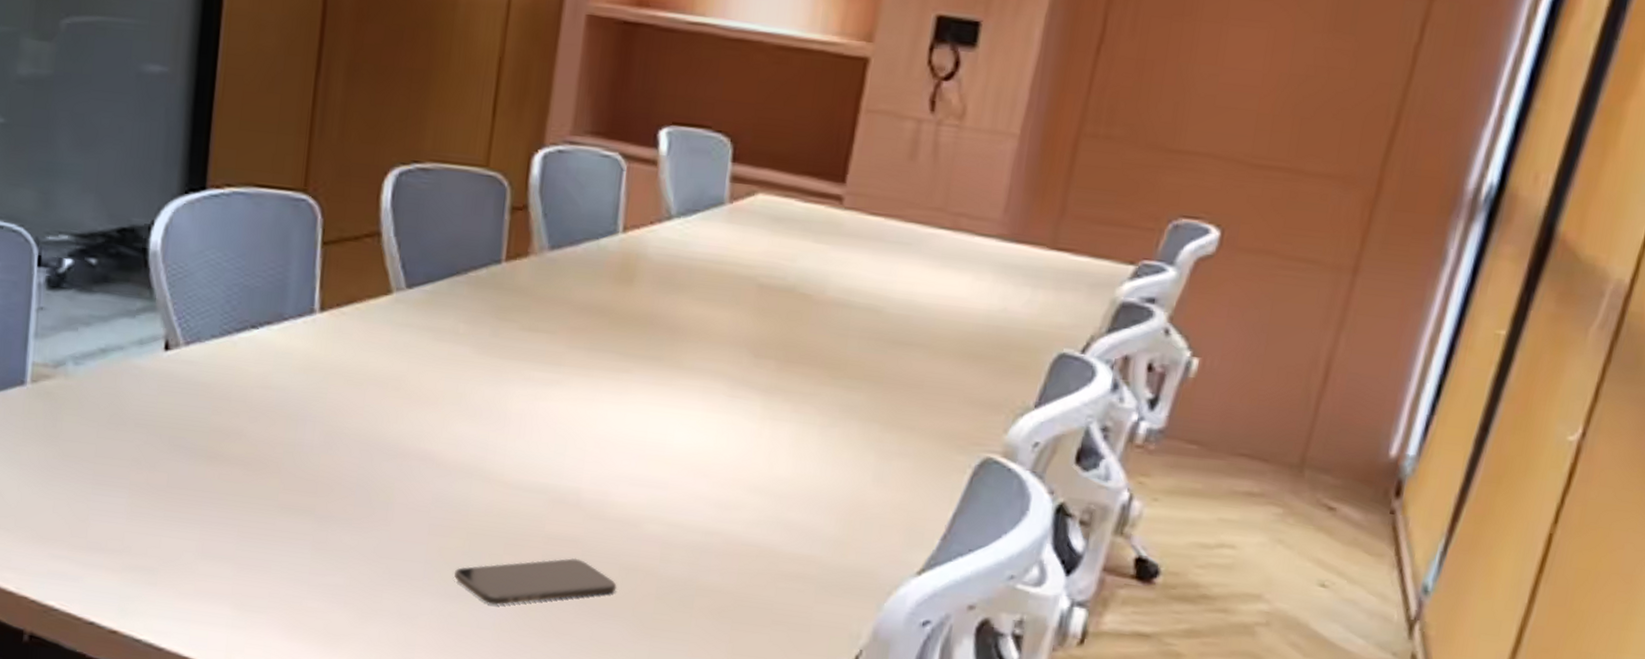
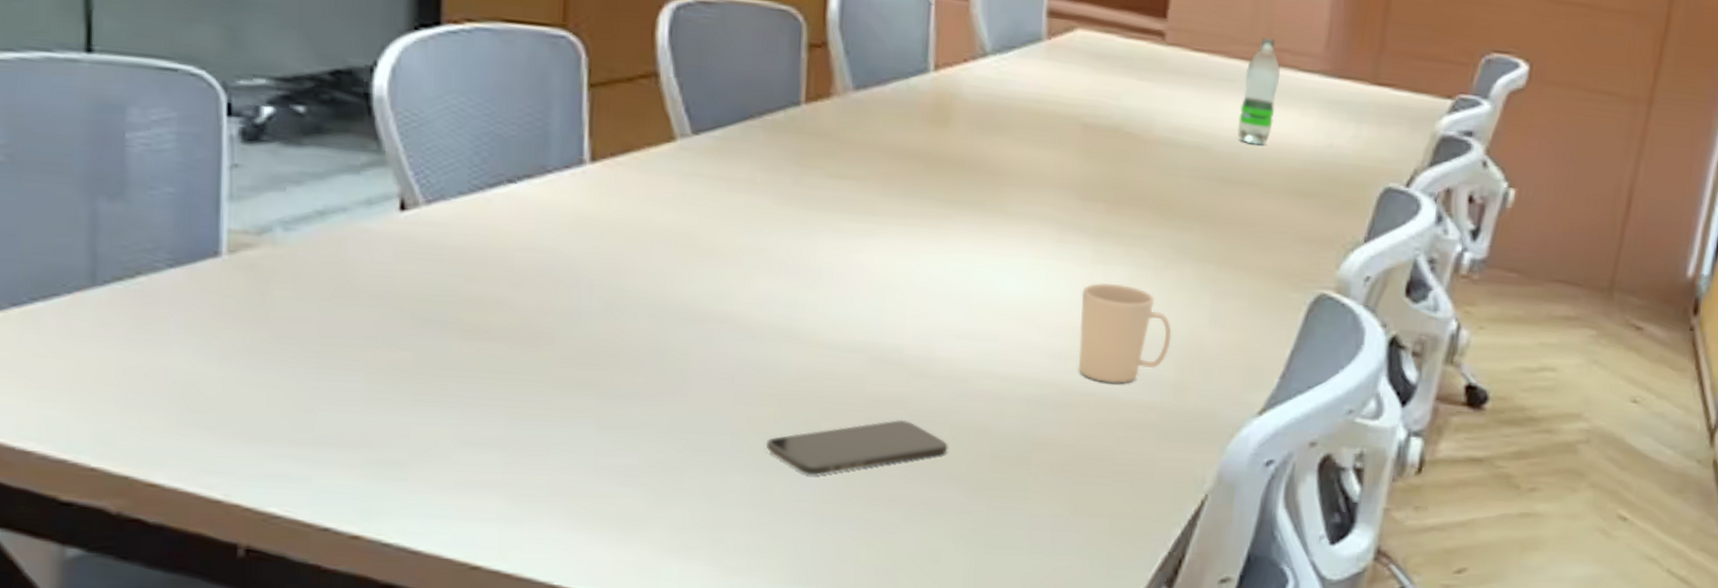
mug: none [742,437,835,536] -> present [1078,282,1172,384]
bottle: none [910,202,957,308] -> present [1237,38,1280,145]

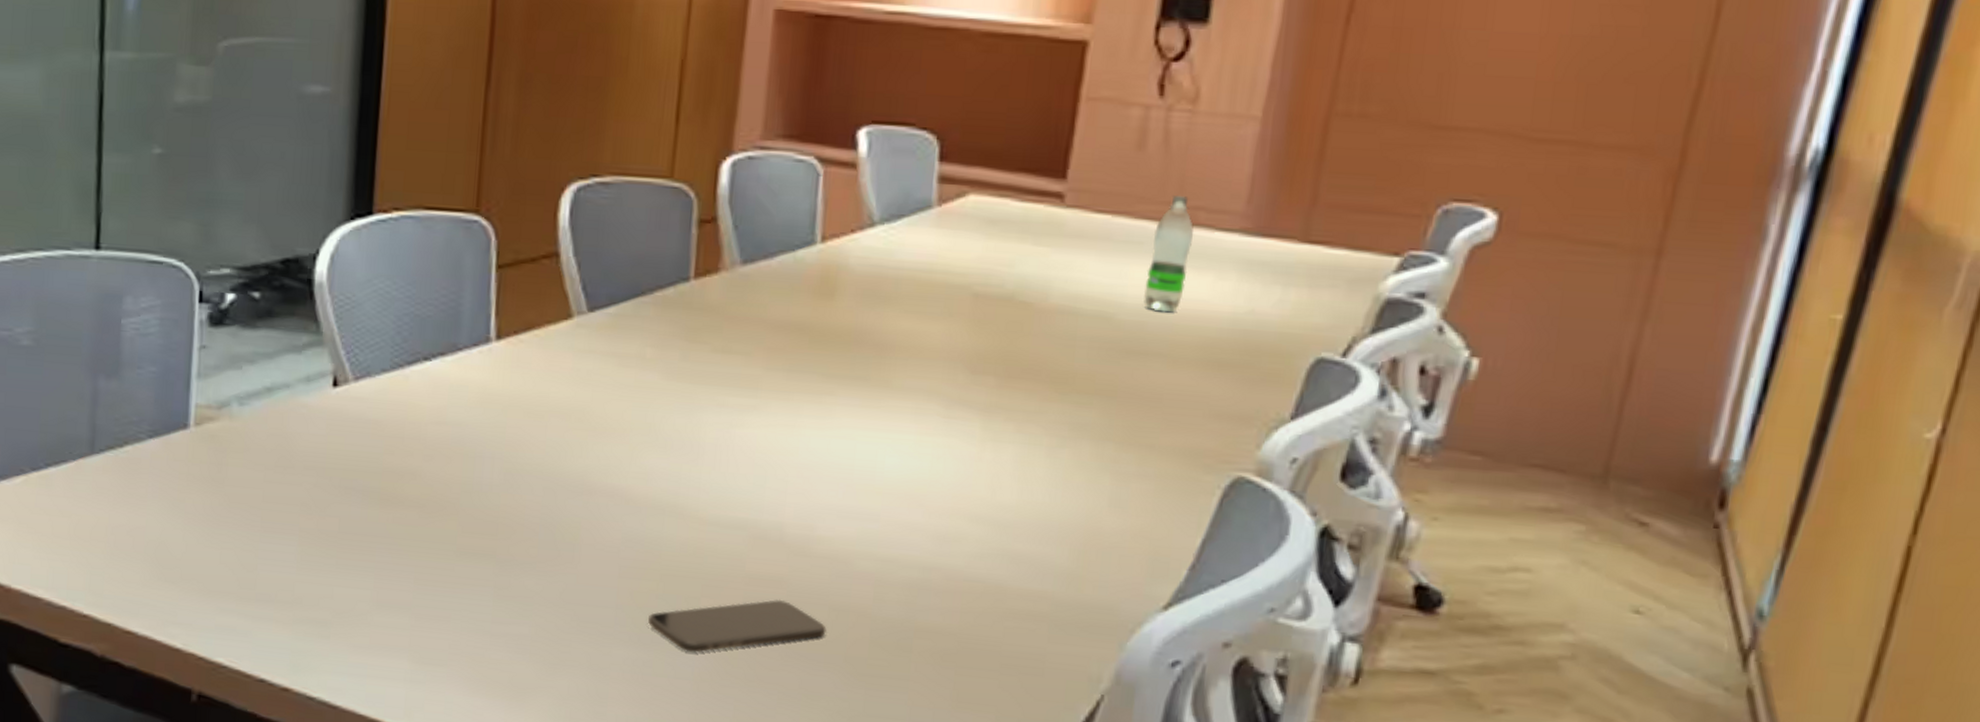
mug: present [1078,282,1172,384] -> none [963,461,1067,570]

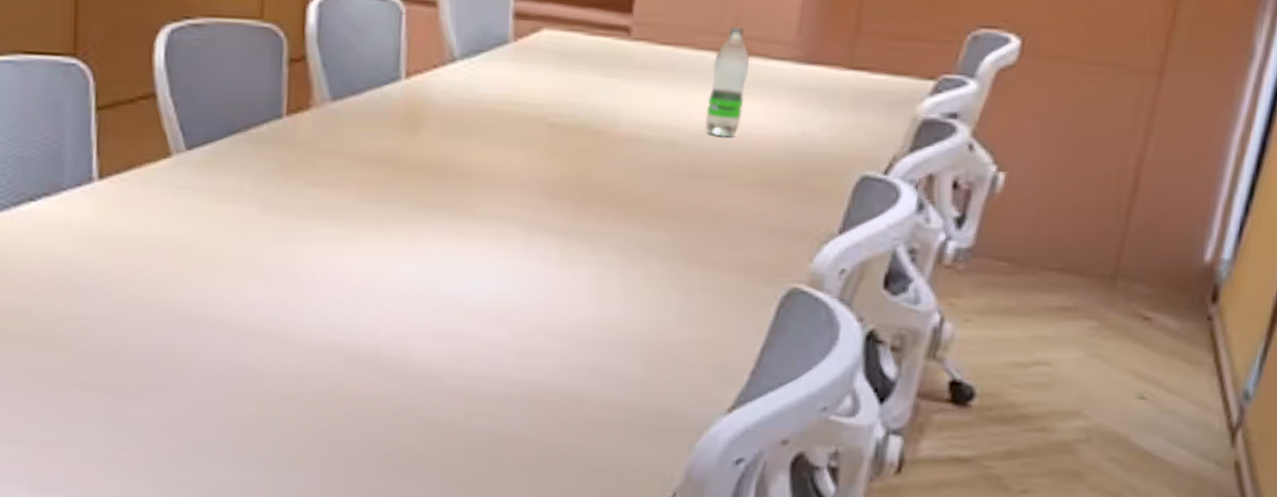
smartphone: present [647,599,827,653] -> none [254,416,422,470]

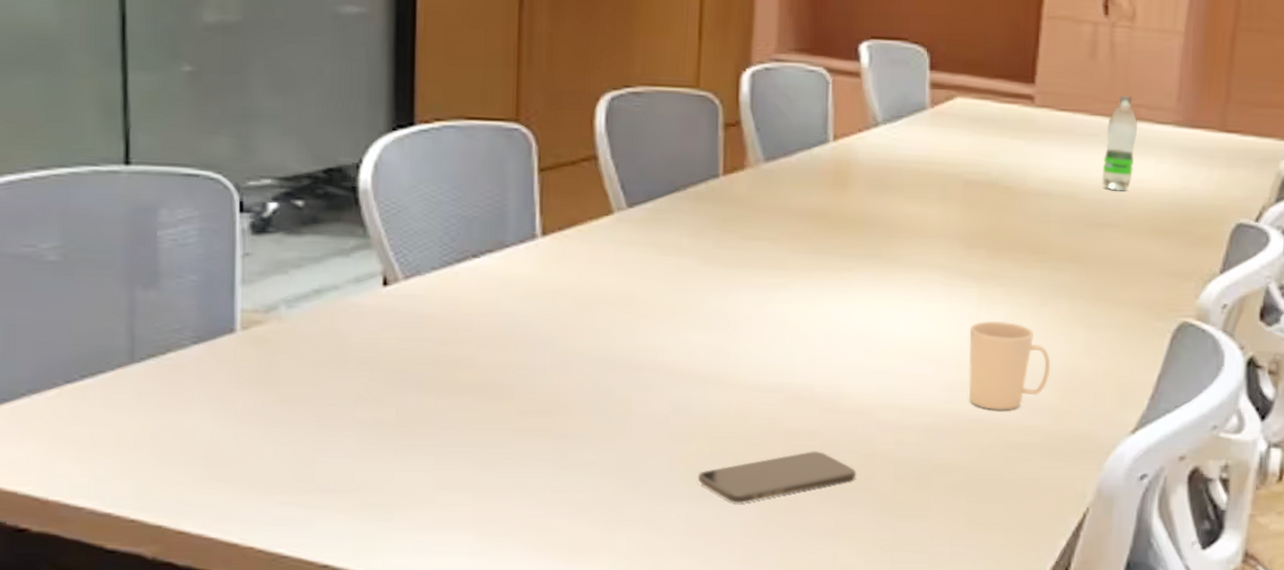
smartphone: none [254,416,422,470] -> present [697,450,857,503]
mug: none [545,281,639,381] -> present [968,320,1051,410]

